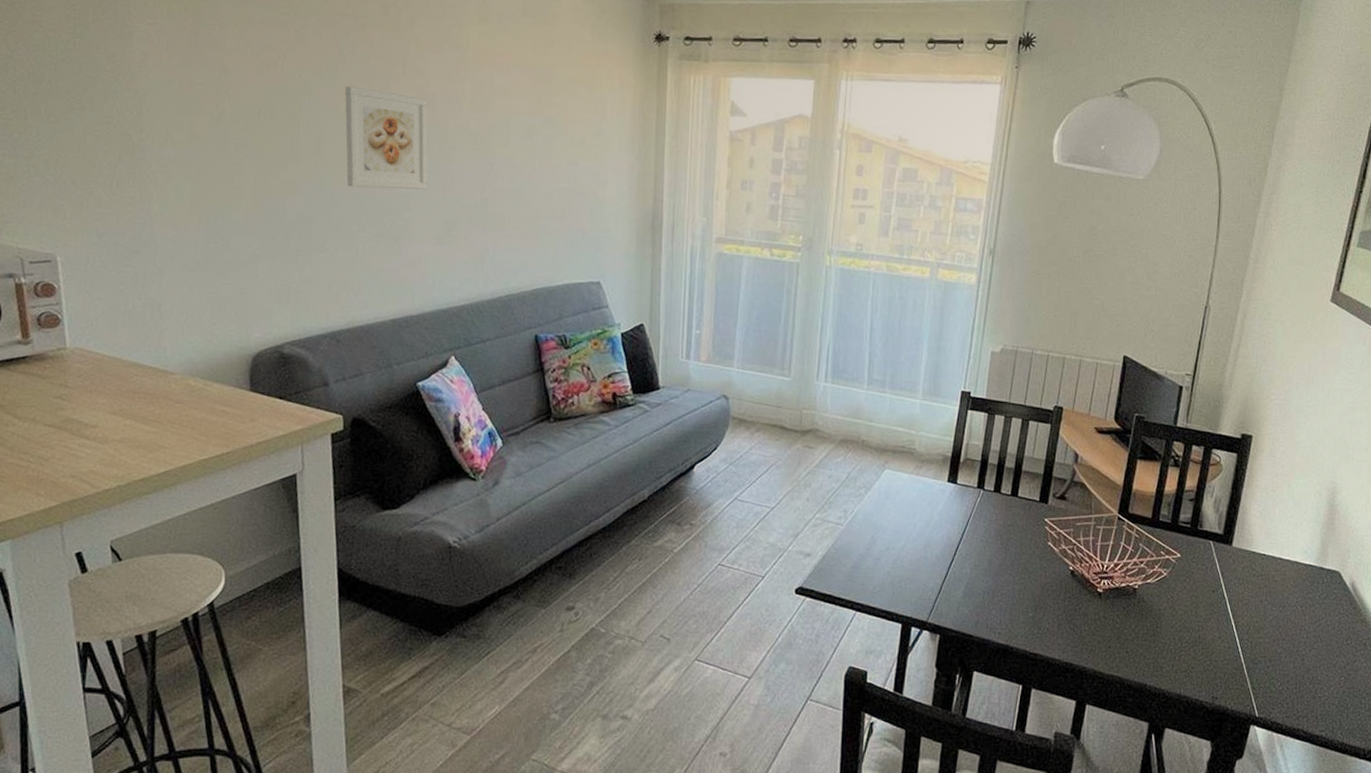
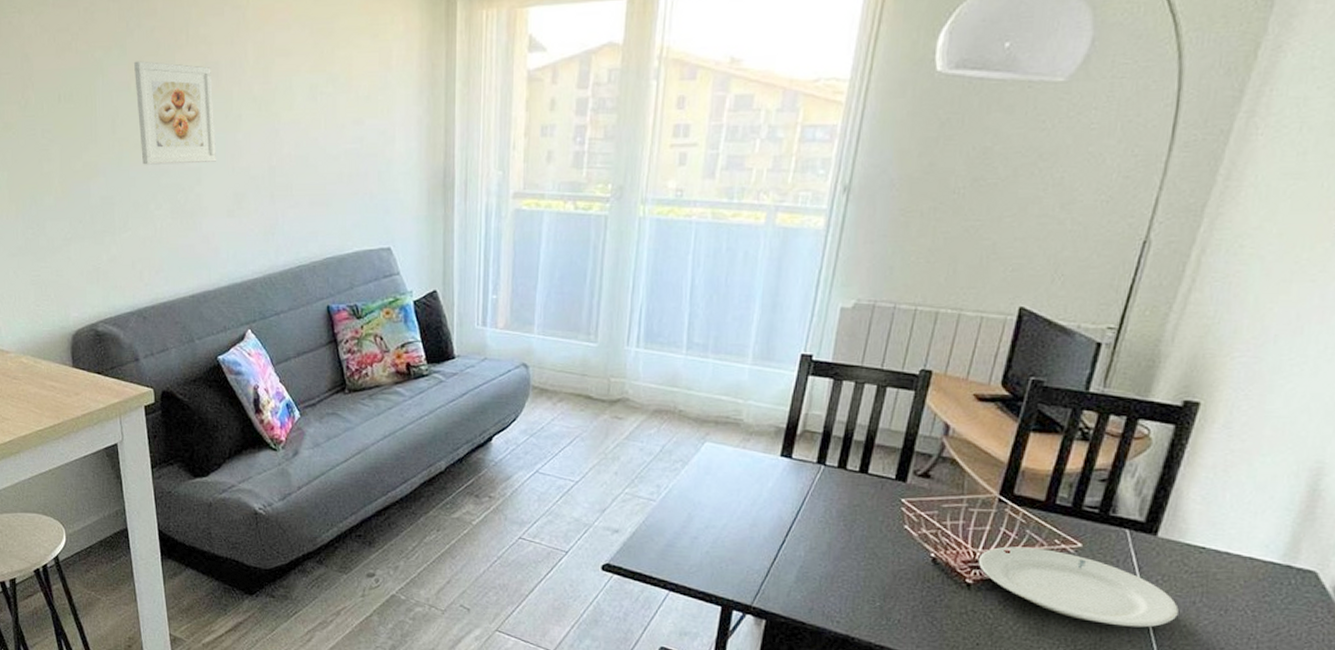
plate: none [1106,558,1251,625] -> present [978,546,1179,628]

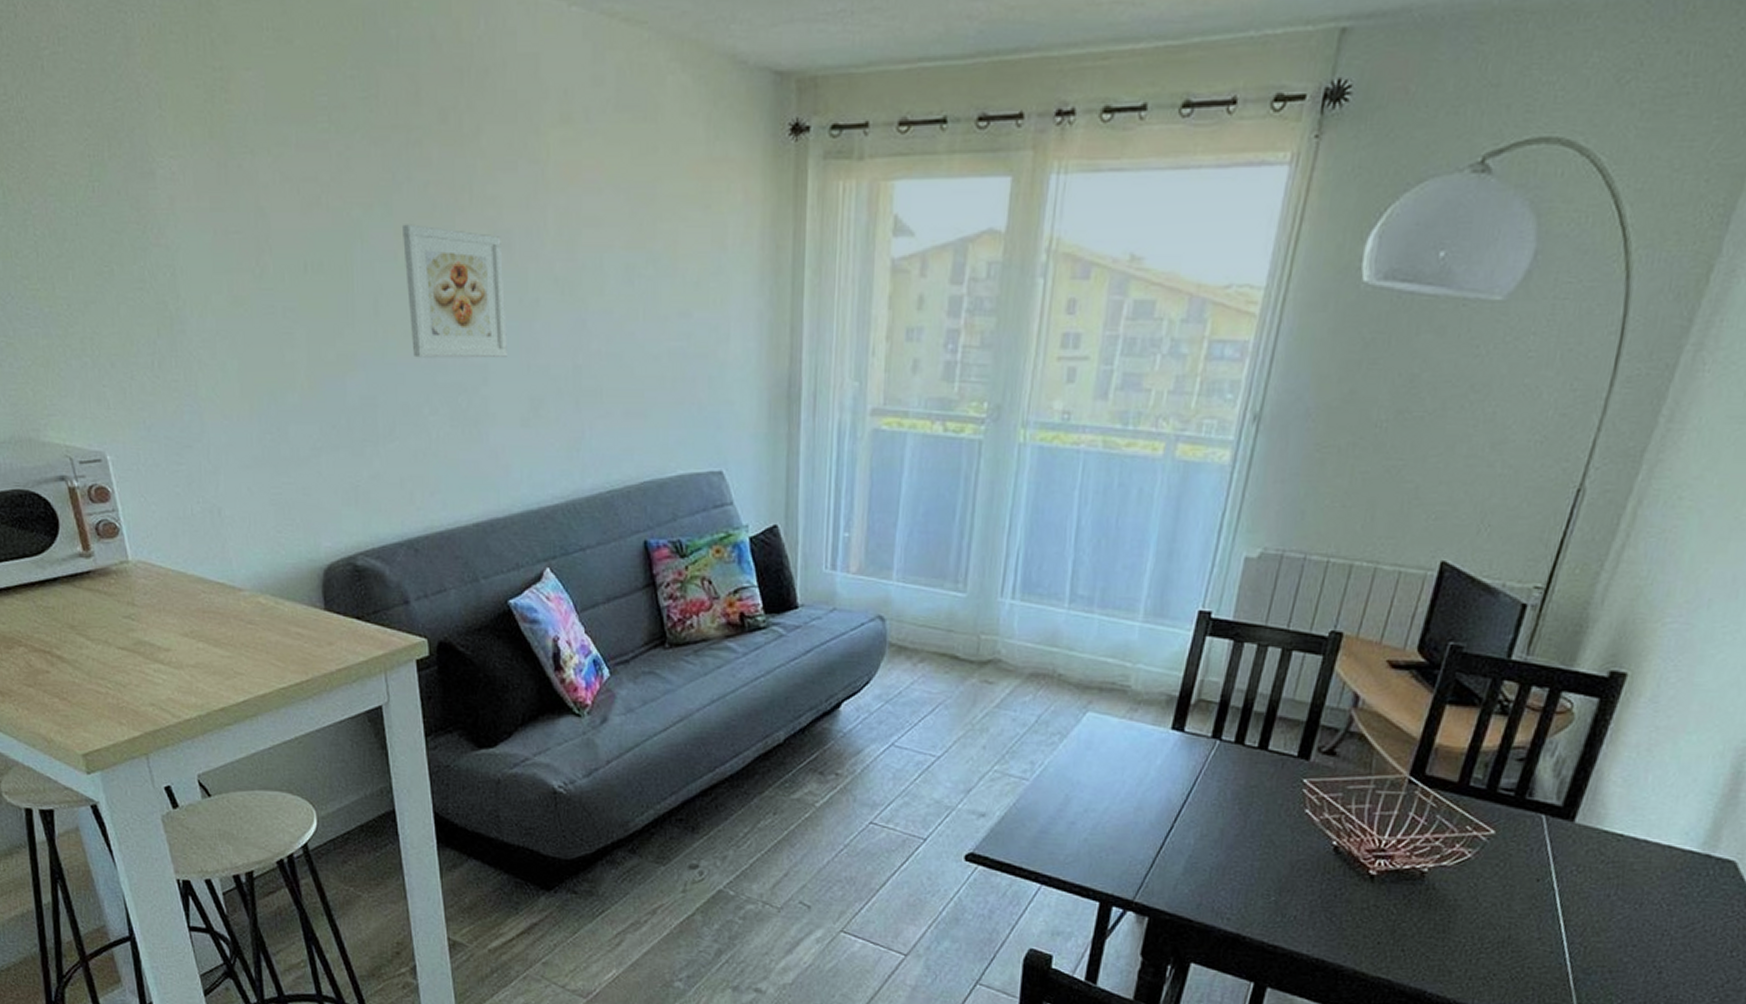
plate: present [978,546,1179,628] -> none [1383,833,1592,924]

